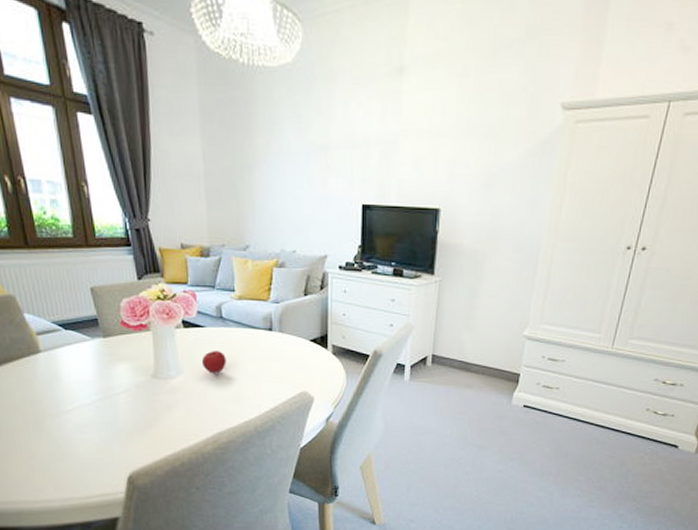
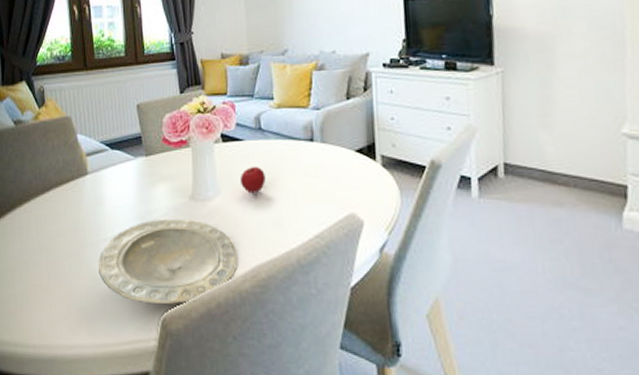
plate: none [59,394,199,464] -> present [99,218,237,304]

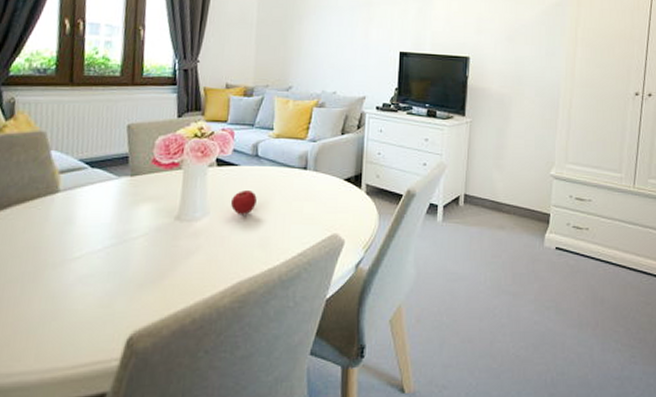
plate: present [99,218,237,304] -> none [58,238,219,323]

